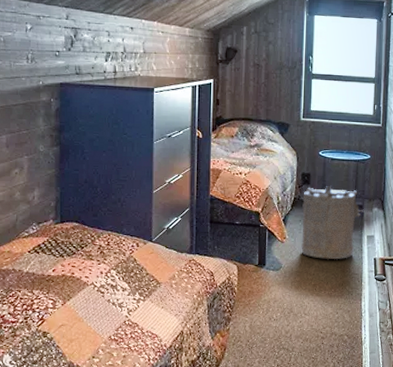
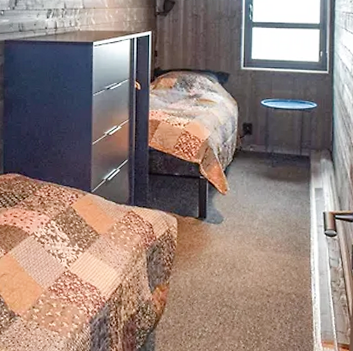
laundry hamper: present [301,186,365,260] -> none [244,136,312,214]

